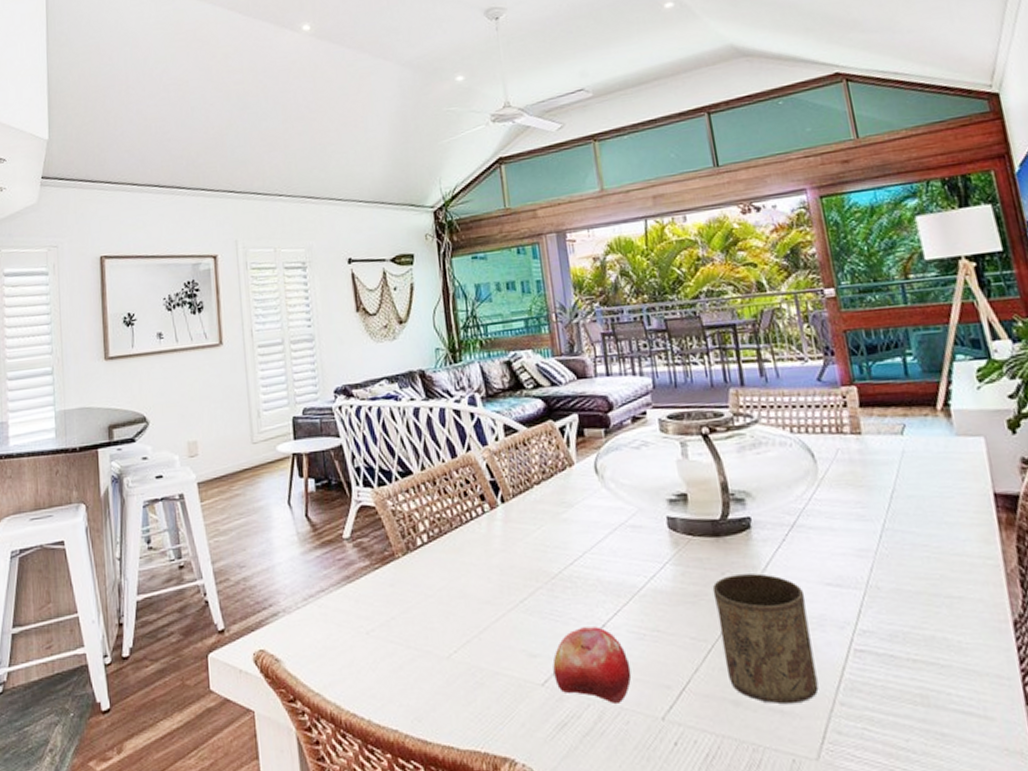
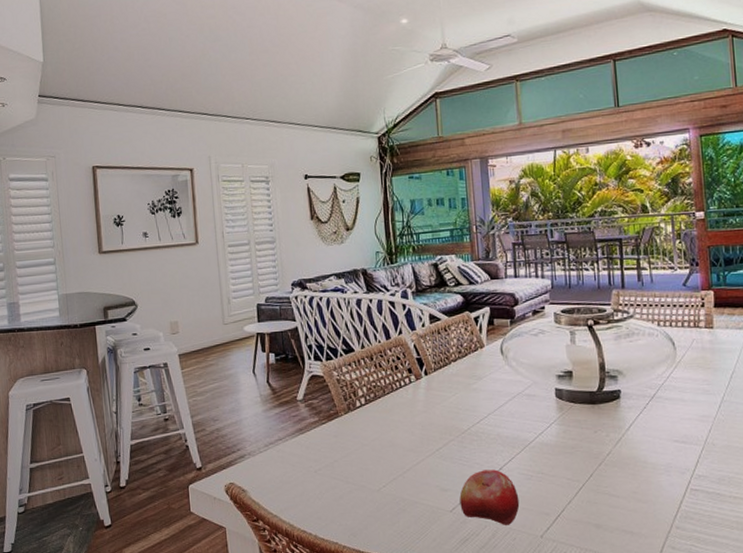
cup: present [712,573,819,705] -> none [586,432,661,528]

